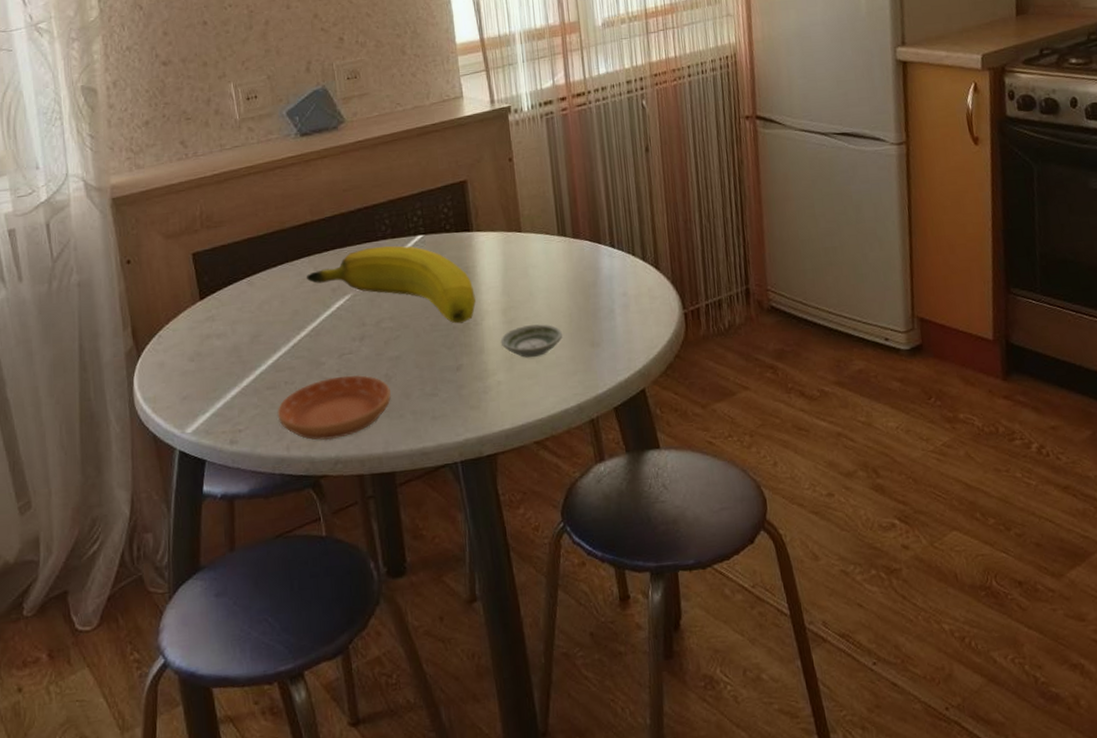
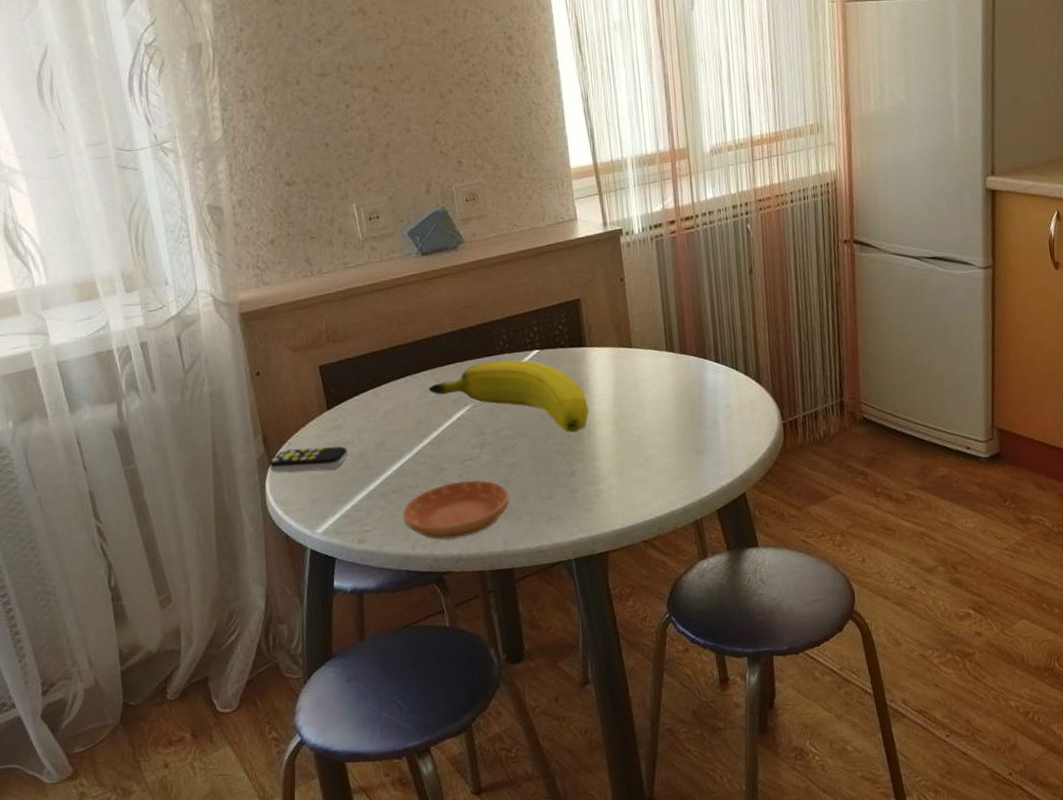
remote control: none [137,338,221,368] -> present [269,445,349,473]
saucer: present [500,324,562,358] -> none [612,433,670,464]

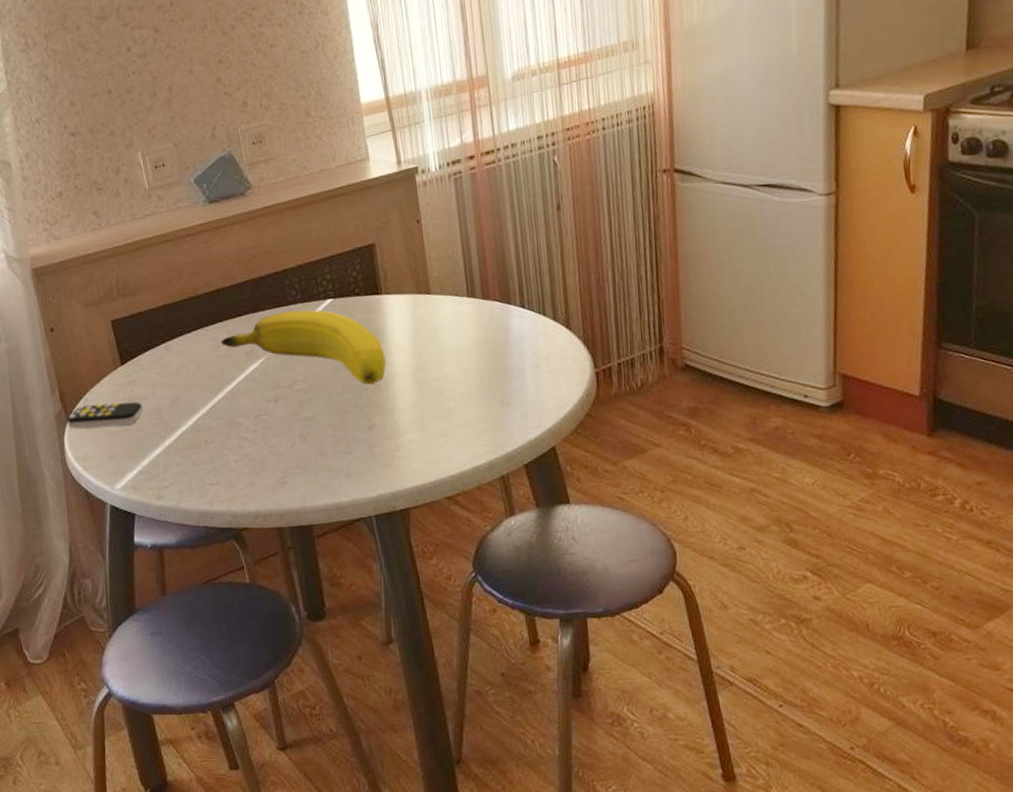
saucer: present [402,479,510,540] -> none [199,434,307,496]

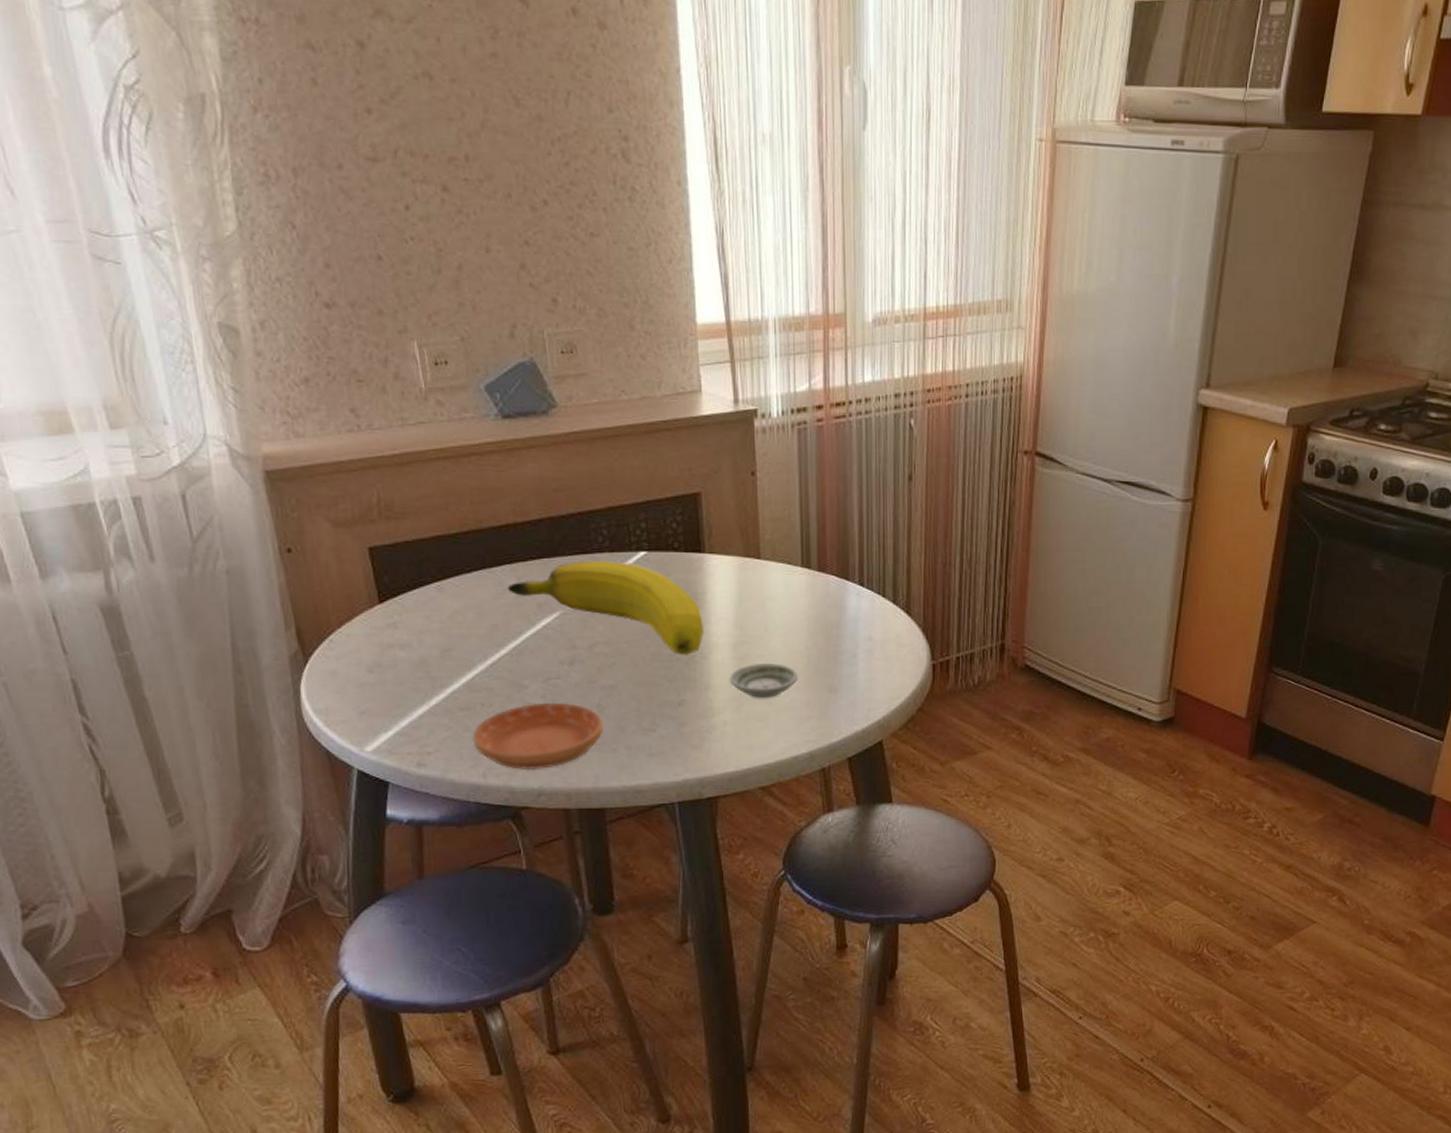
remote control: present [66,401,144,429] -> none [304,647,406,676]
saucer: none [199,434,307,496] -> present [472,702,604,771]
saucer: none [411,384,473,417] -> present [729,663,798,698]

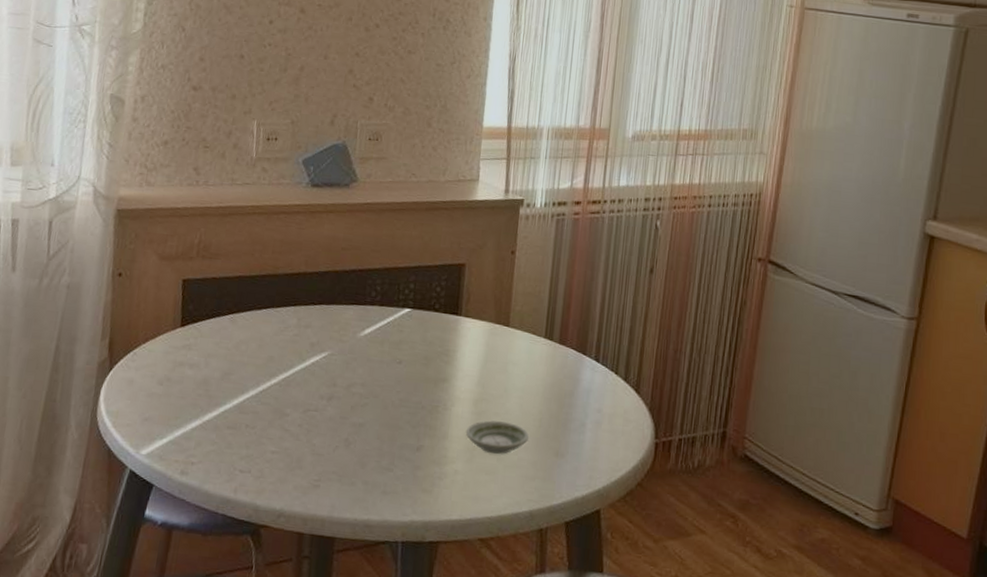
saucer: present [472,702,604,771] -> none [232,430,348,493]
fruit: present [507,560,704,655] -> none [287,310,450,405]

